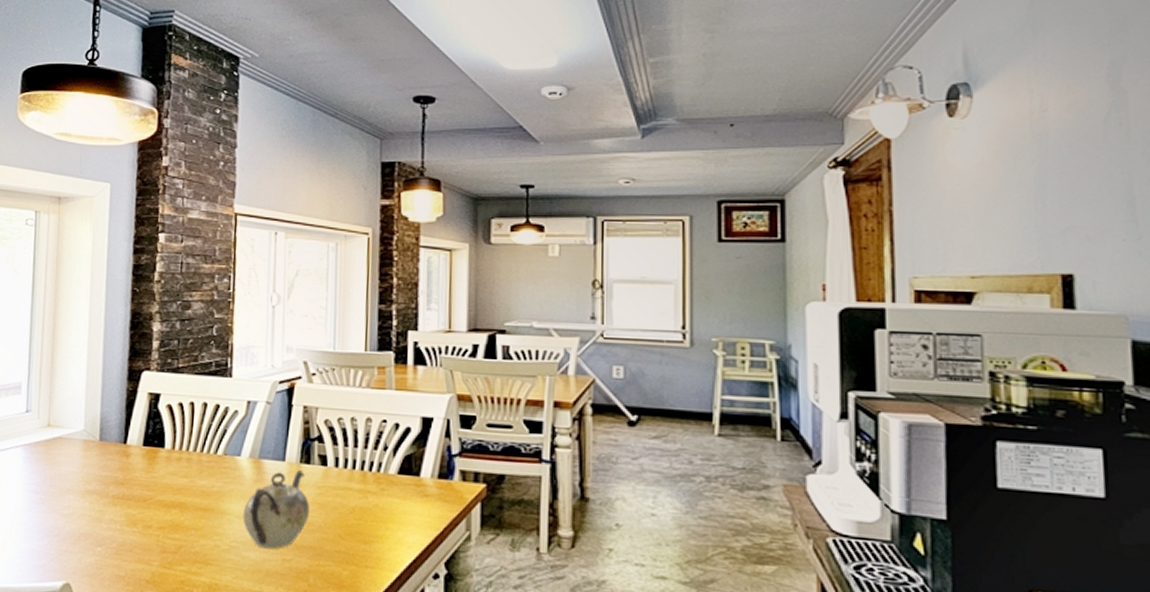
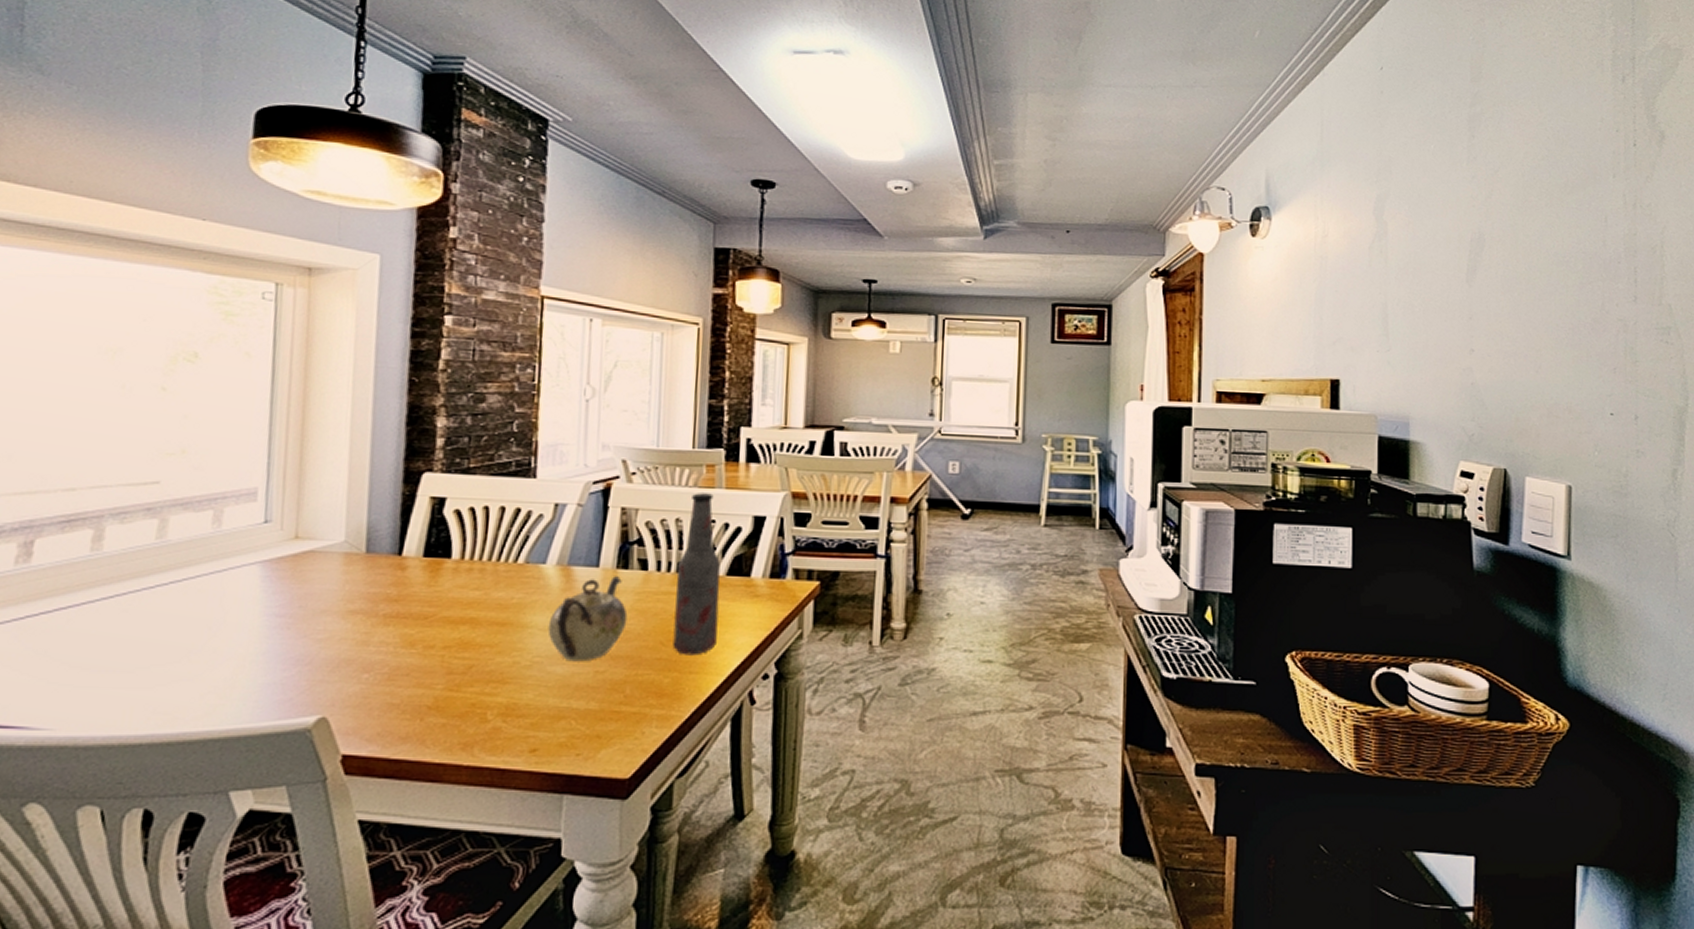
bottle: none [350,393,392,551] -> present [672,493,720,656]

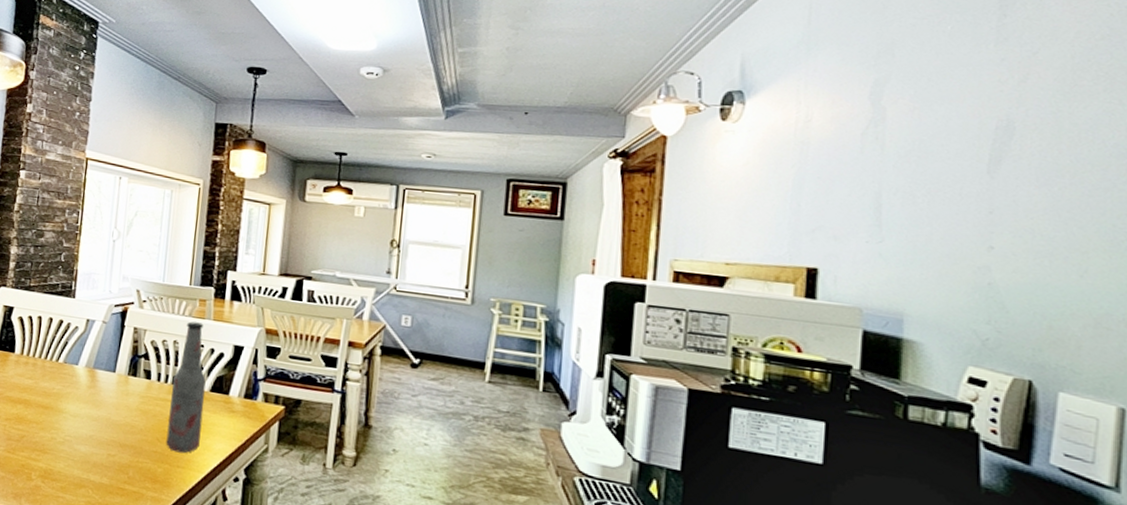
teapot: present [547,576,628,662] -> none [76,381,134,445]

